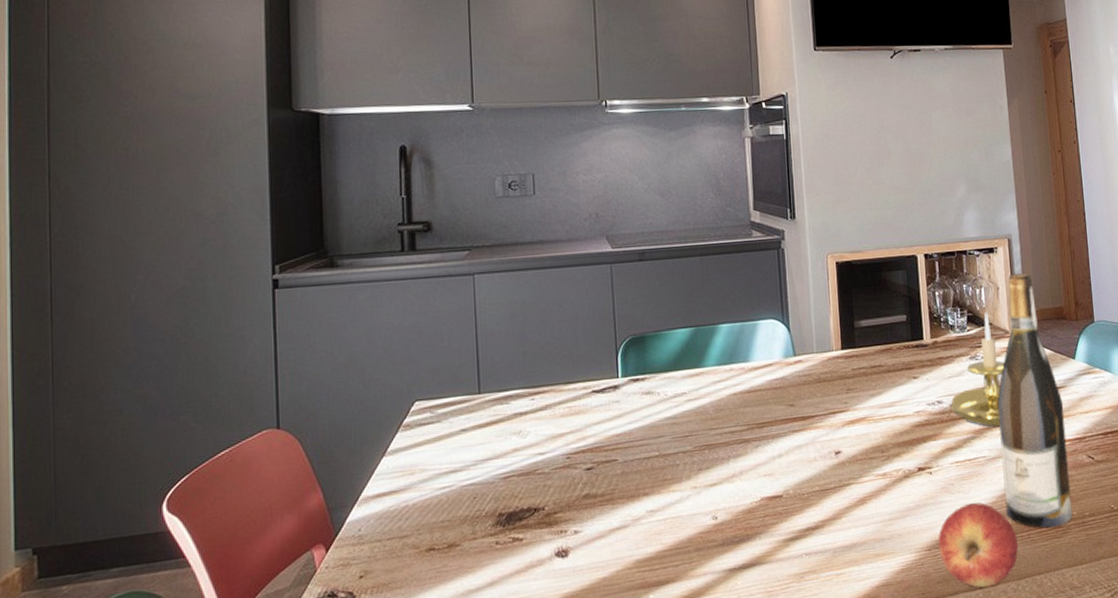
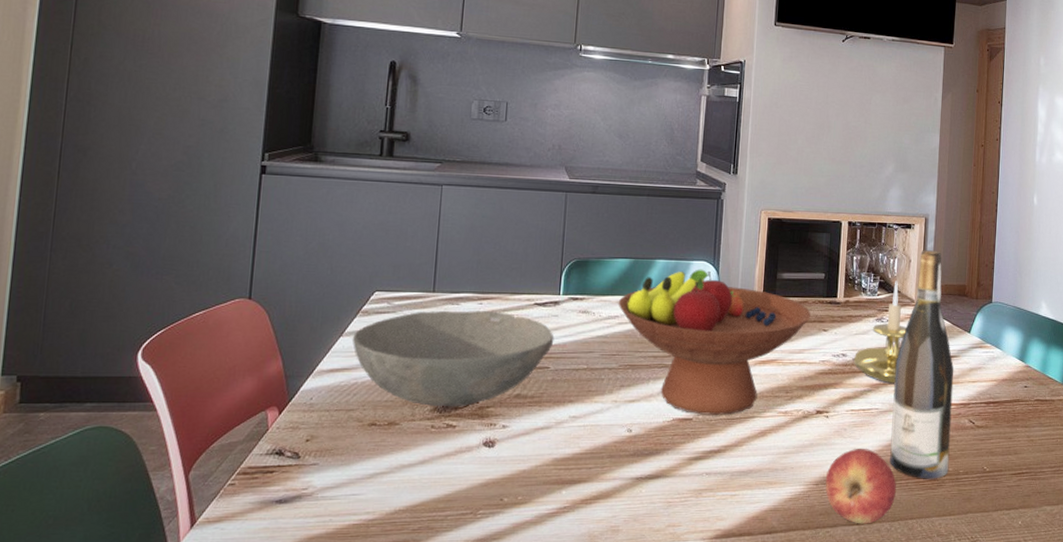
bowl: none [396,406,619,521] -> present [352,311,554,406]
fruit bowl: none [683,328,897,490] -> present [618,269,811,415]

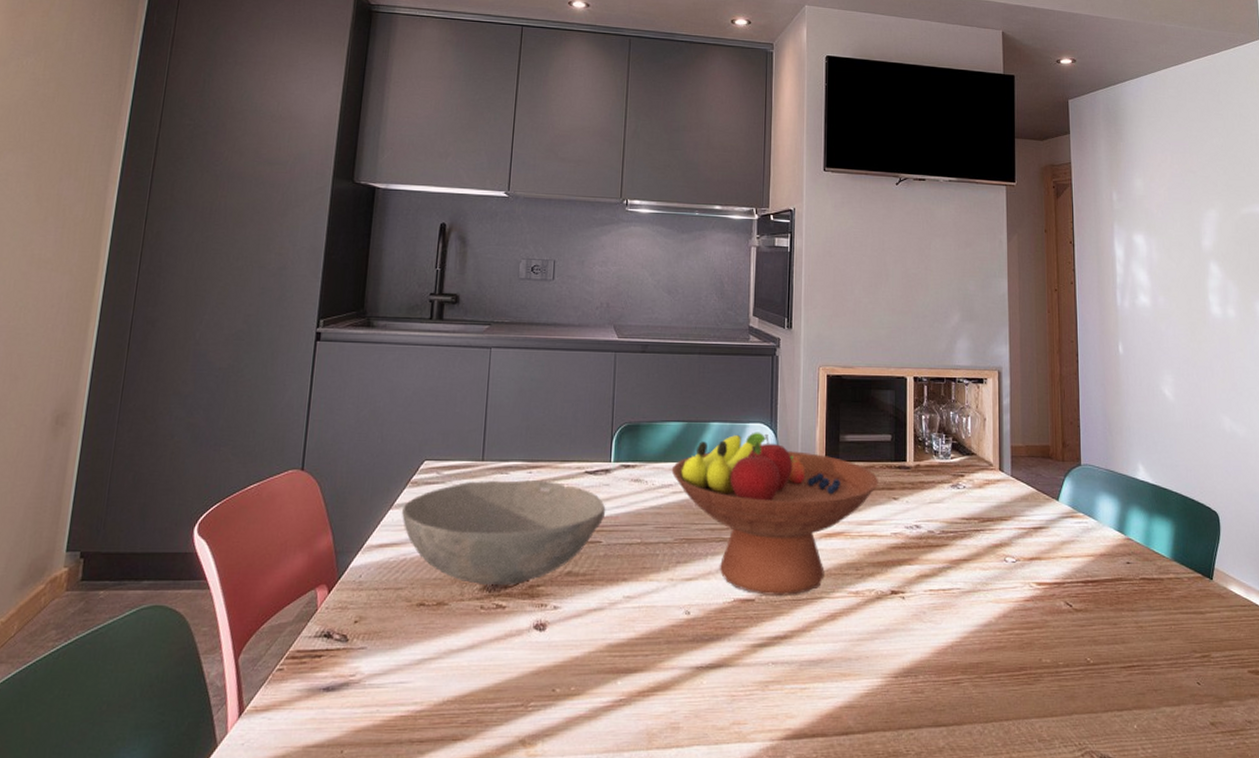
apple: present [825,448,897,524] -> none [905,634,988,725]
candle holder: present [854,280,907,384] -> none [930,442,986,560]
wine bottle: present [890,250,954,479] -> none [976,407,1046,672]

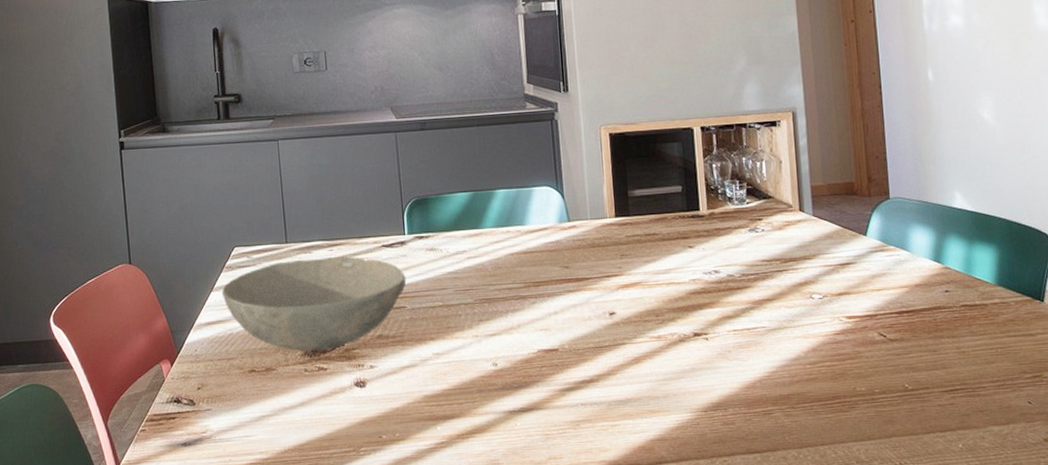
fruit bowl: present [671,432,878,595] -> none [463,195,672,345]

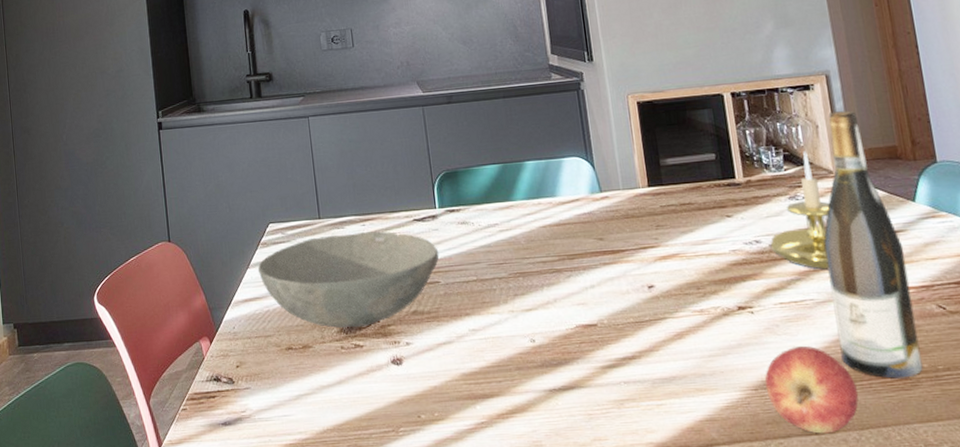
apple: none [714,370,800,452] -> present [765,345,859,434]
candle holder: none [729,185,787,299] -> present [771,151,830,270]
wine bottle: none [778,147,861,401] -> present [823,110,923,379]

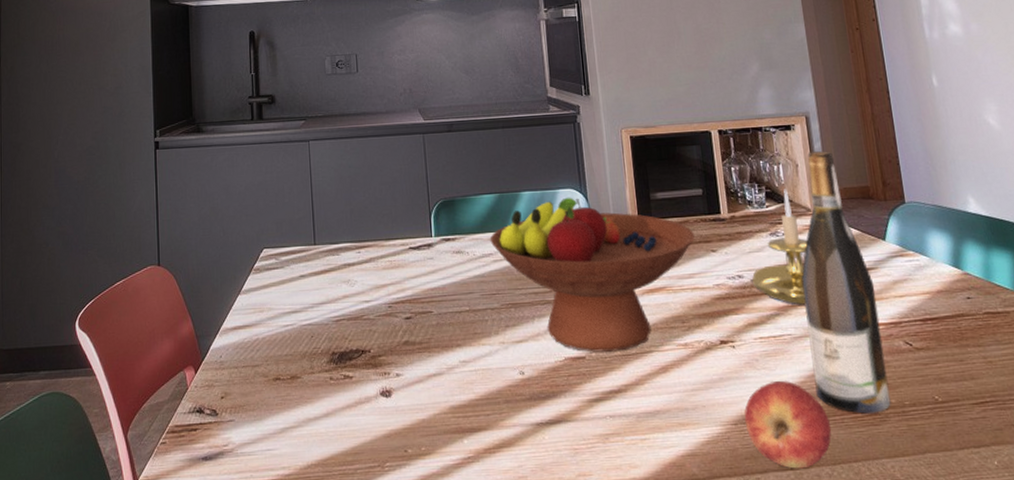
bowl: present [257,231,440,328] -> none [248,259,433,358]
fruit bowl: none [494,165,708,320] -> present [490,197,695,352]

